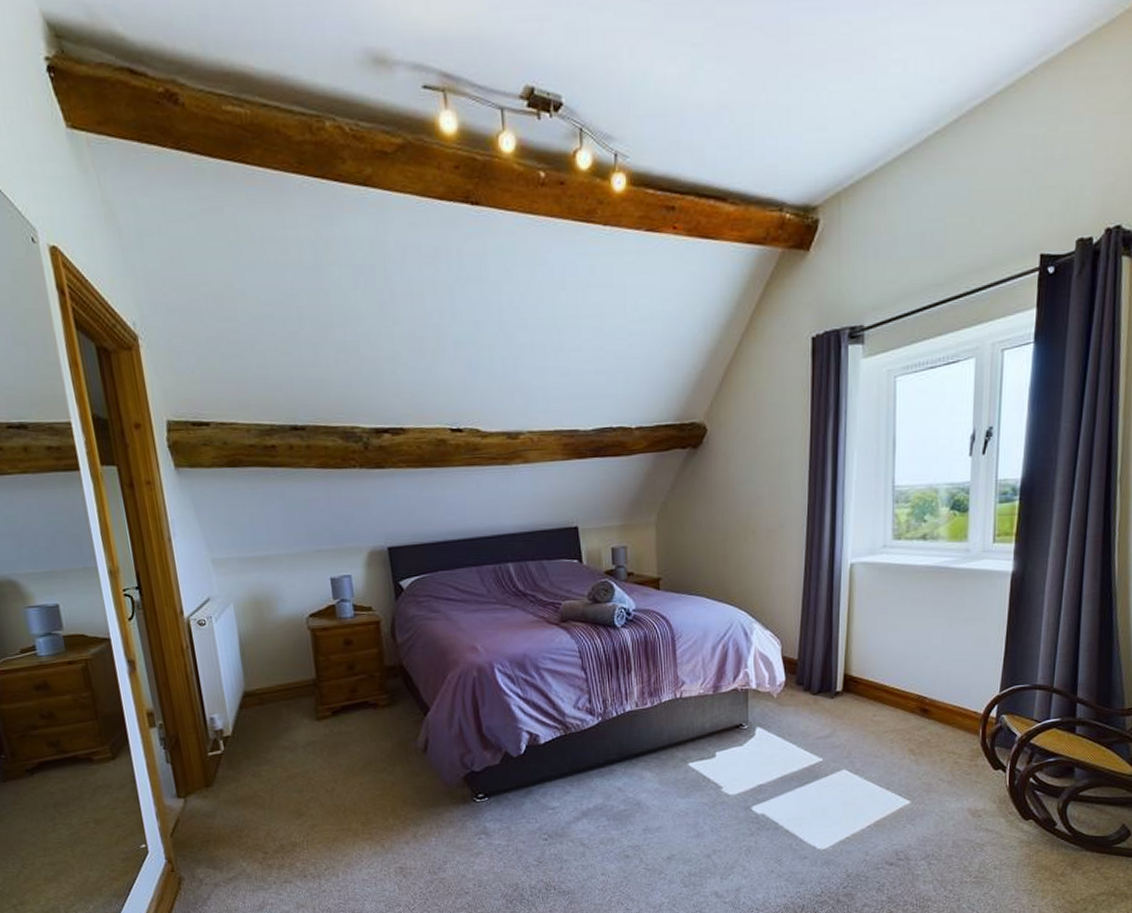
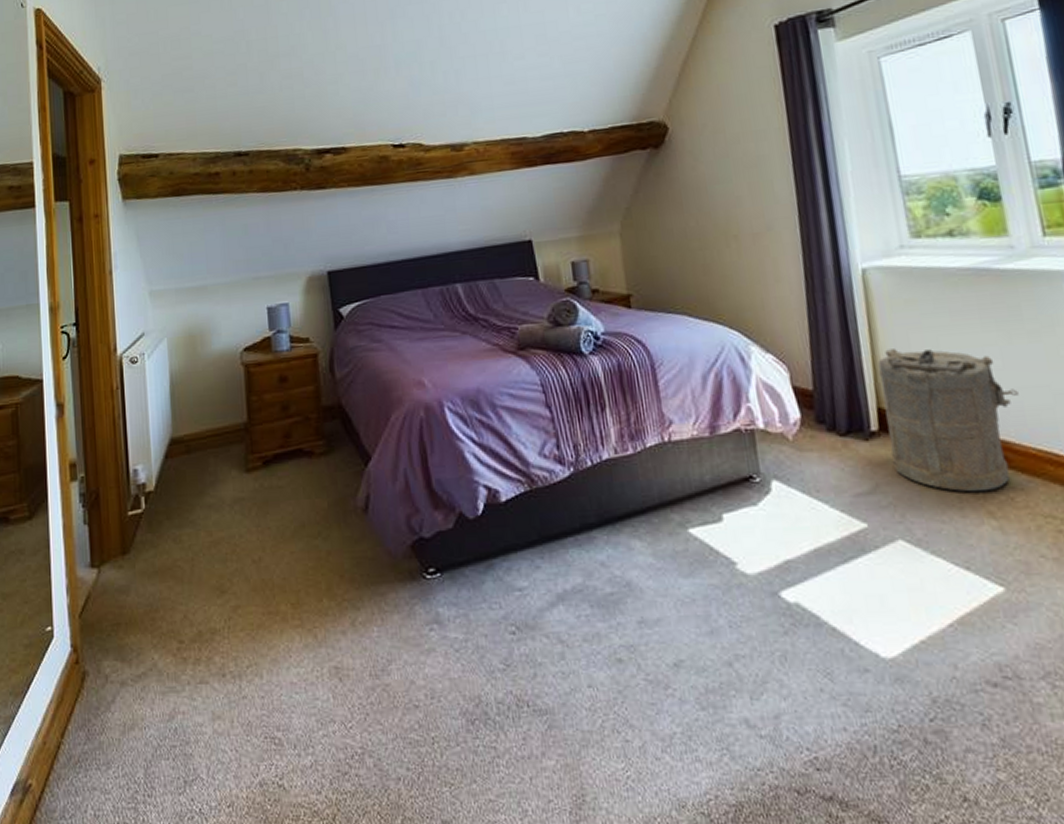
laundry hamper: none [848,629,949,736] -> present [878,349,1019,492]

